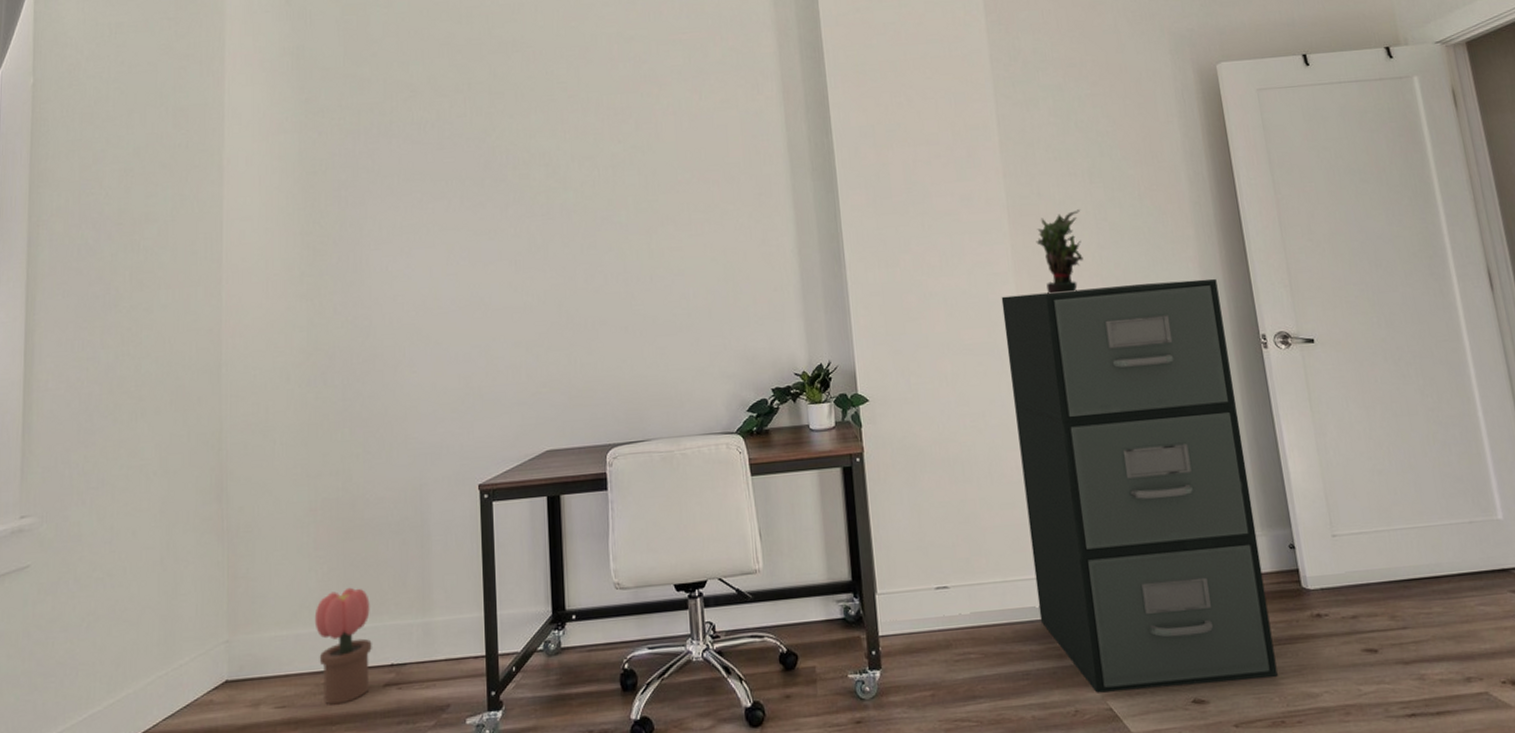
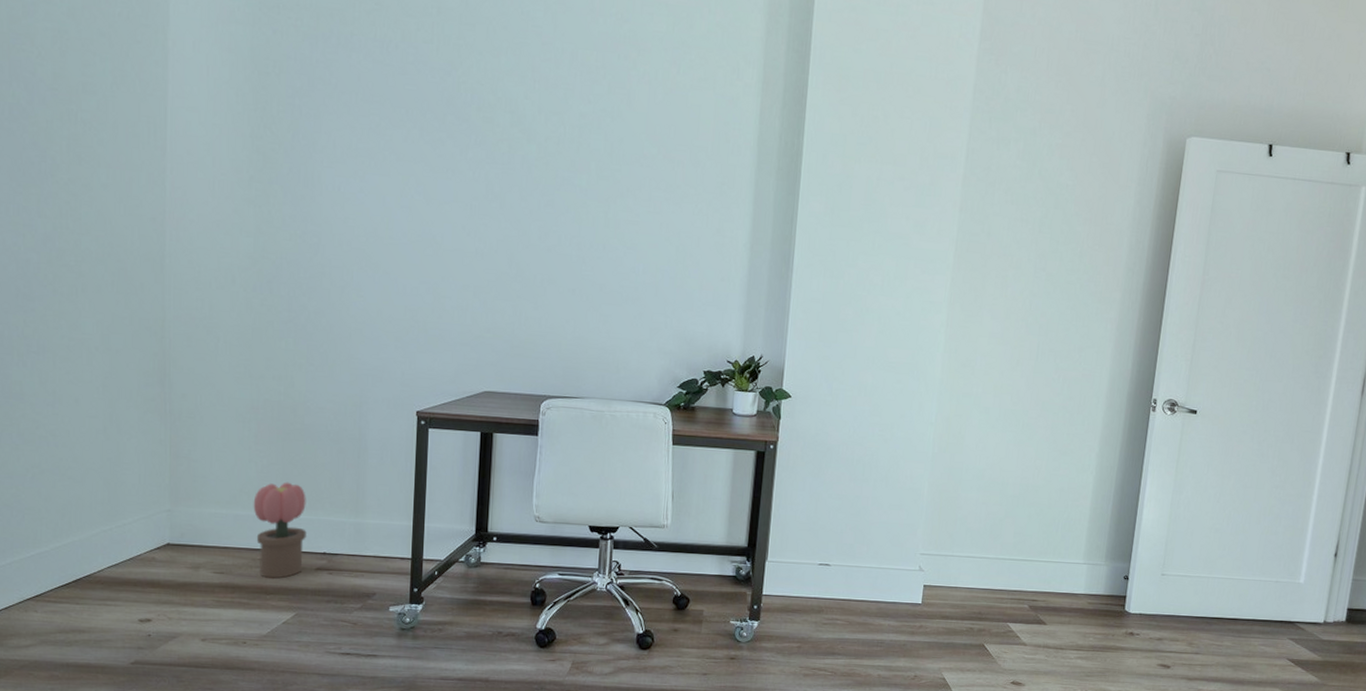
filing cabinet: present [1001,278,1278,693] -> none [902,324,1128,674]
potted plant: present [1036,209,1084,294] -> none [974,255,1024,332]

